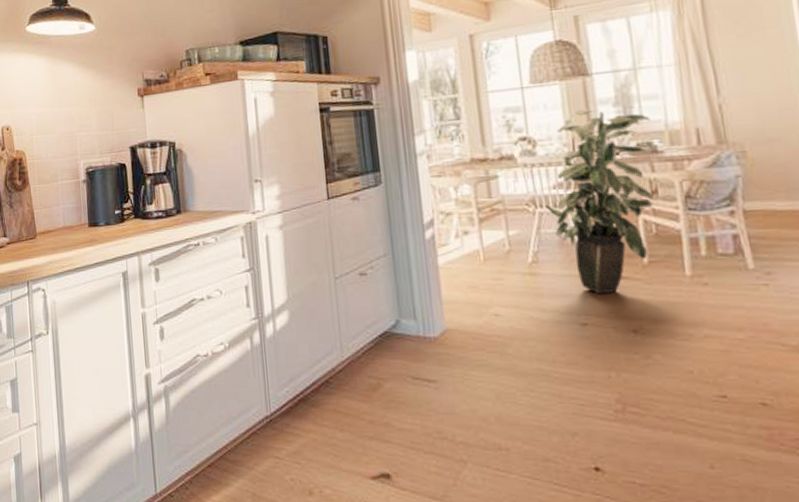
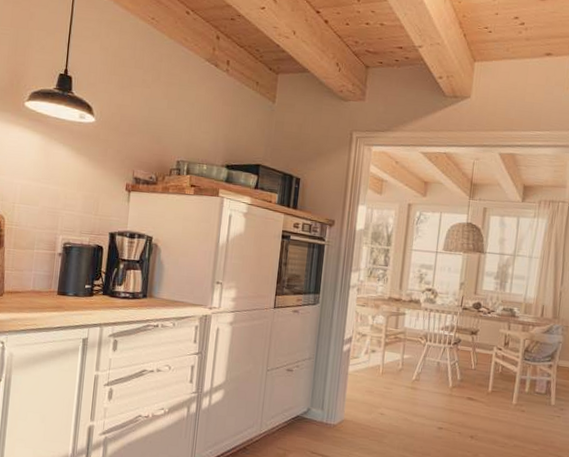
indoor plant: present [545,108,654,295] -> none [433,276,516,410]

